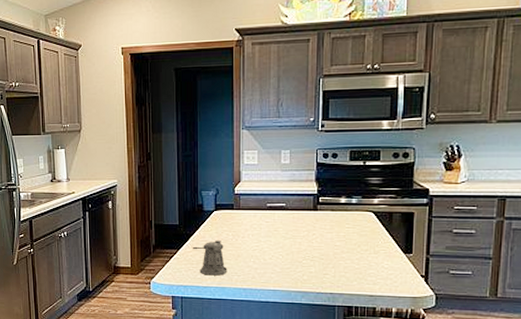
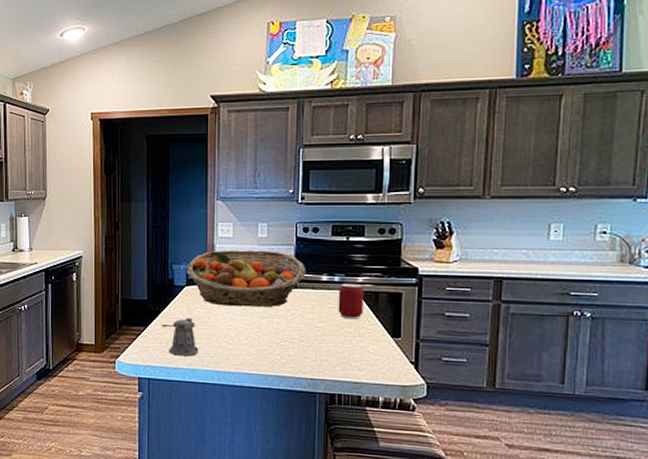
fruit basket: none [215,176,326,229] -> present [187,250,306,308]
can: none [355,205,379,238] -> present [338,284,364,319]

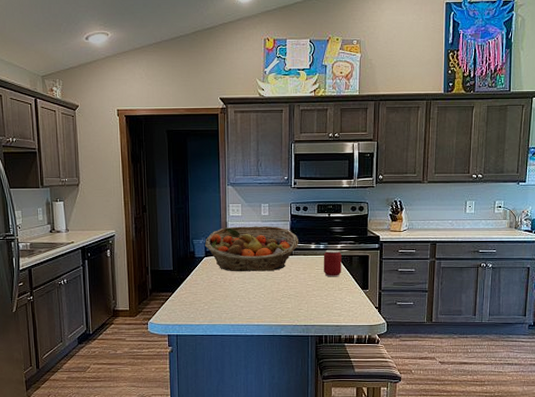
pepper shaker: present [161,317,199,357] -> none [185,282,217,315]

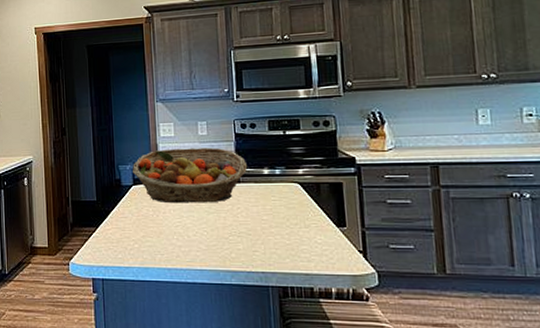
can: present [323,250,342,277] -> none [280,176,307,211]

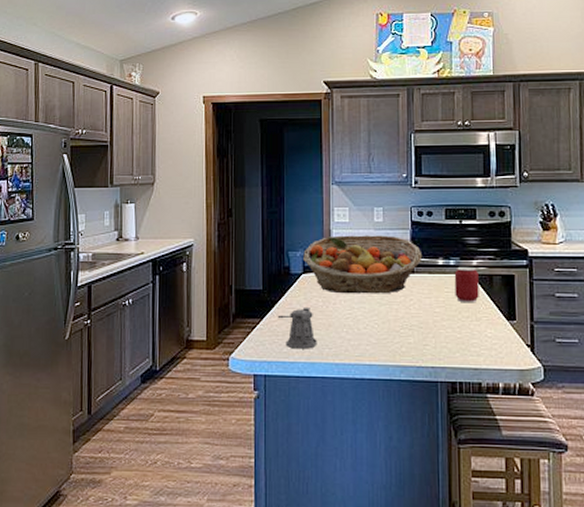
pepper shaker: none [111,216,150,255] -> present [277,306,317,349]
can: none [280,176,307,211] -> present [454,267,479,303]

